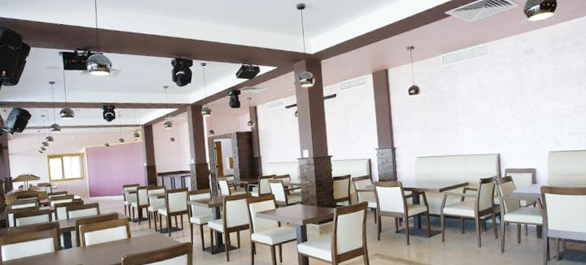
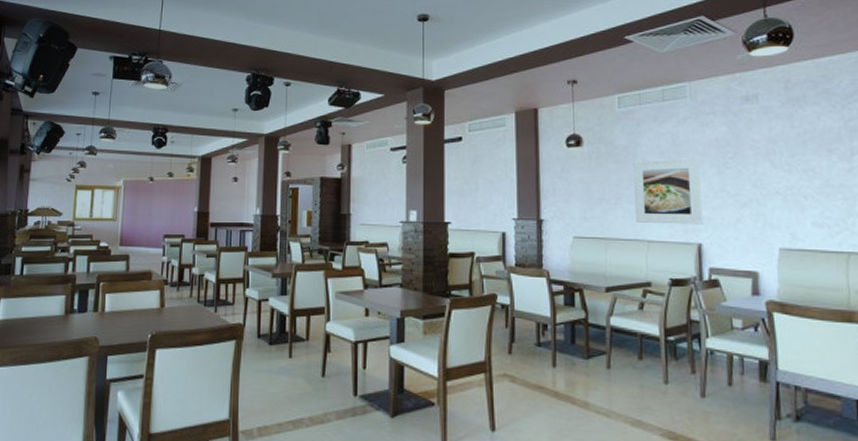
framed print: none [454,95,501,144] -> present [633,158,703,225]

